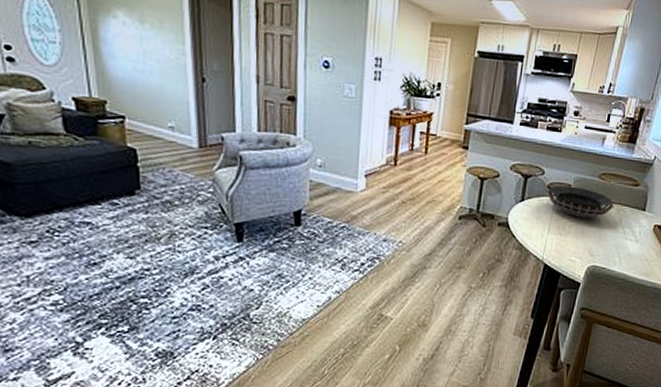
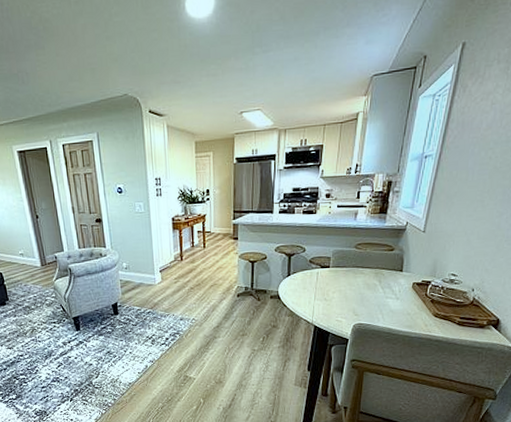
decorative bowl: present [548,185,615,218] -> none [310,258,373,284]

